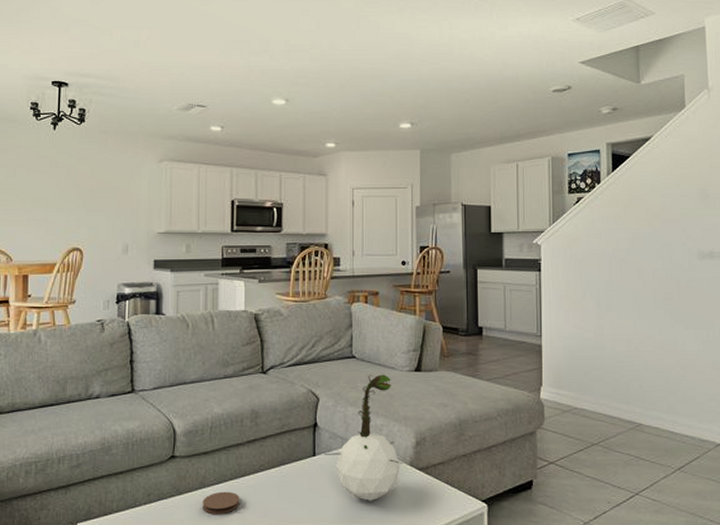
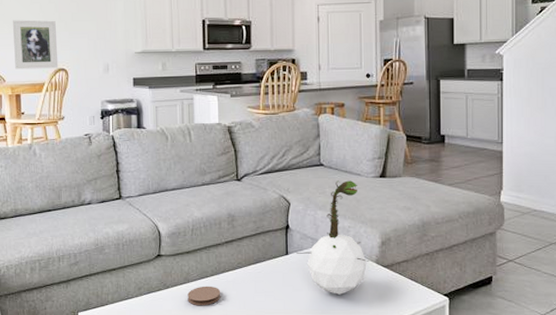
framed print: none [24,195,73,248] -> present [12,20,59,70]

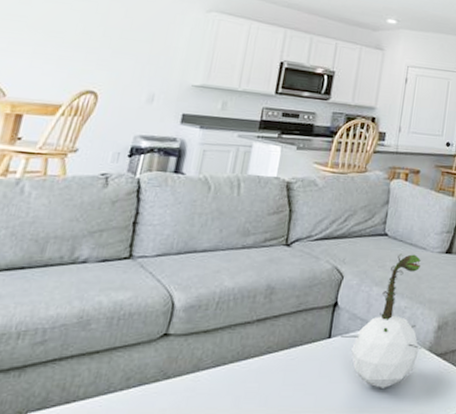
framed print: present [12,20,59,70] -> none [25,25,98,90]
coaster: present [187,286,221,306] -> none [191,376,239,403]

